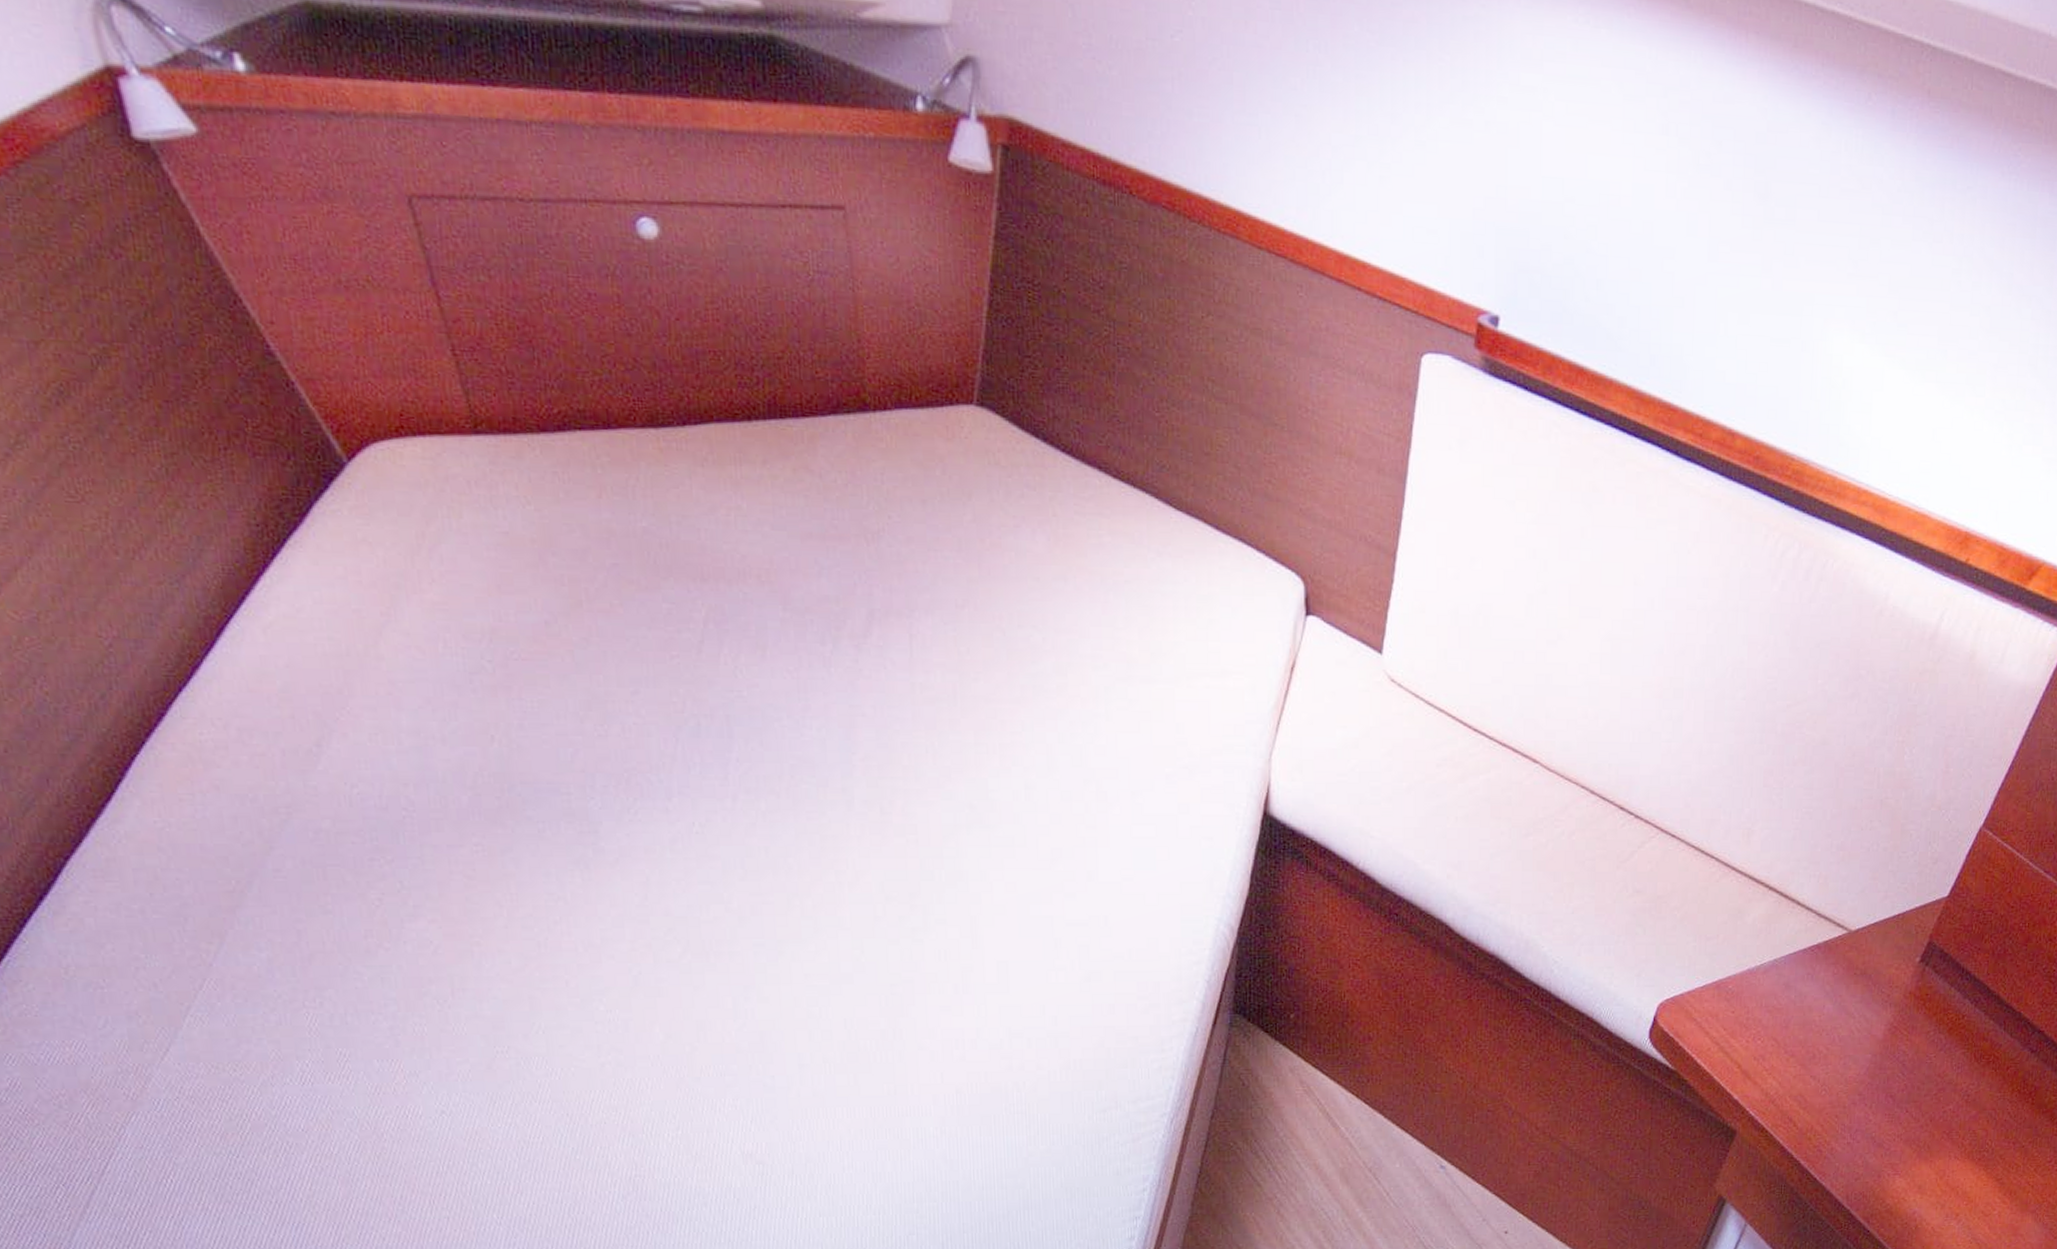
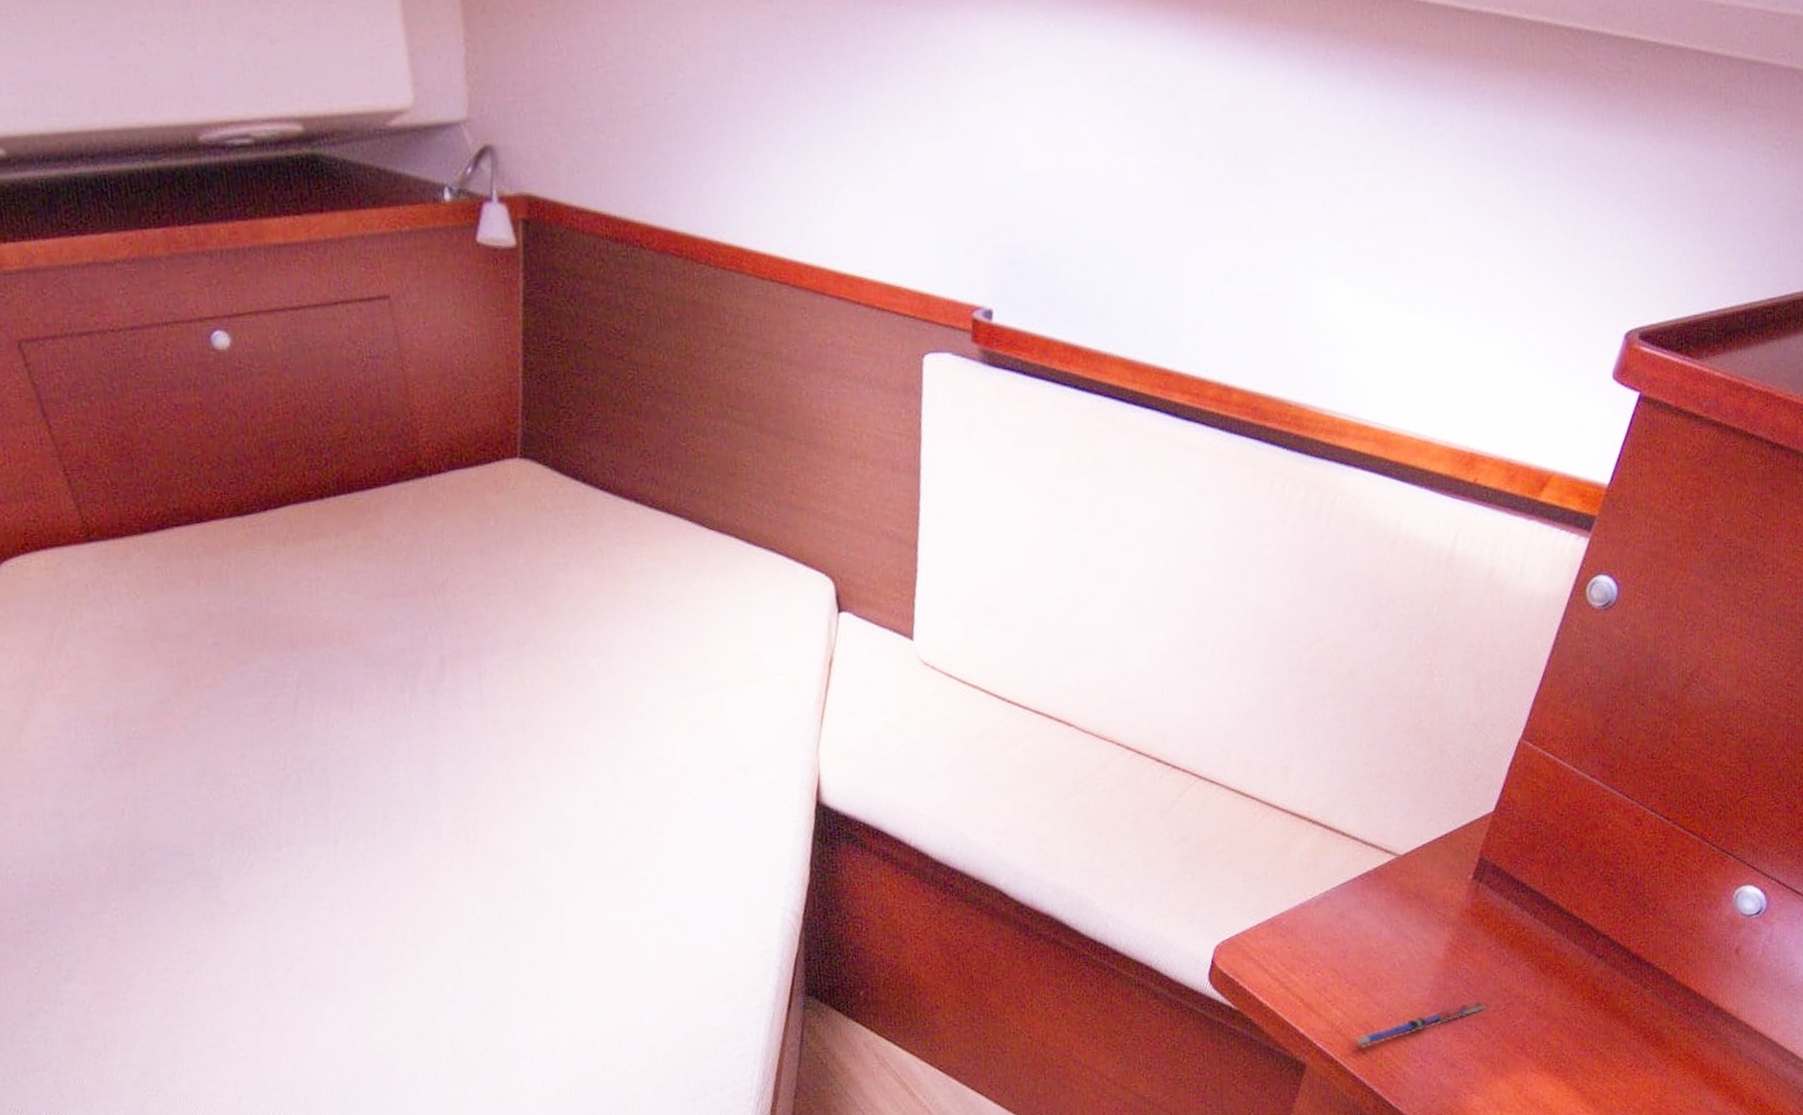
pen: none [1786,1083,1918,1119] -> present [1353,1000,1486,1047]

